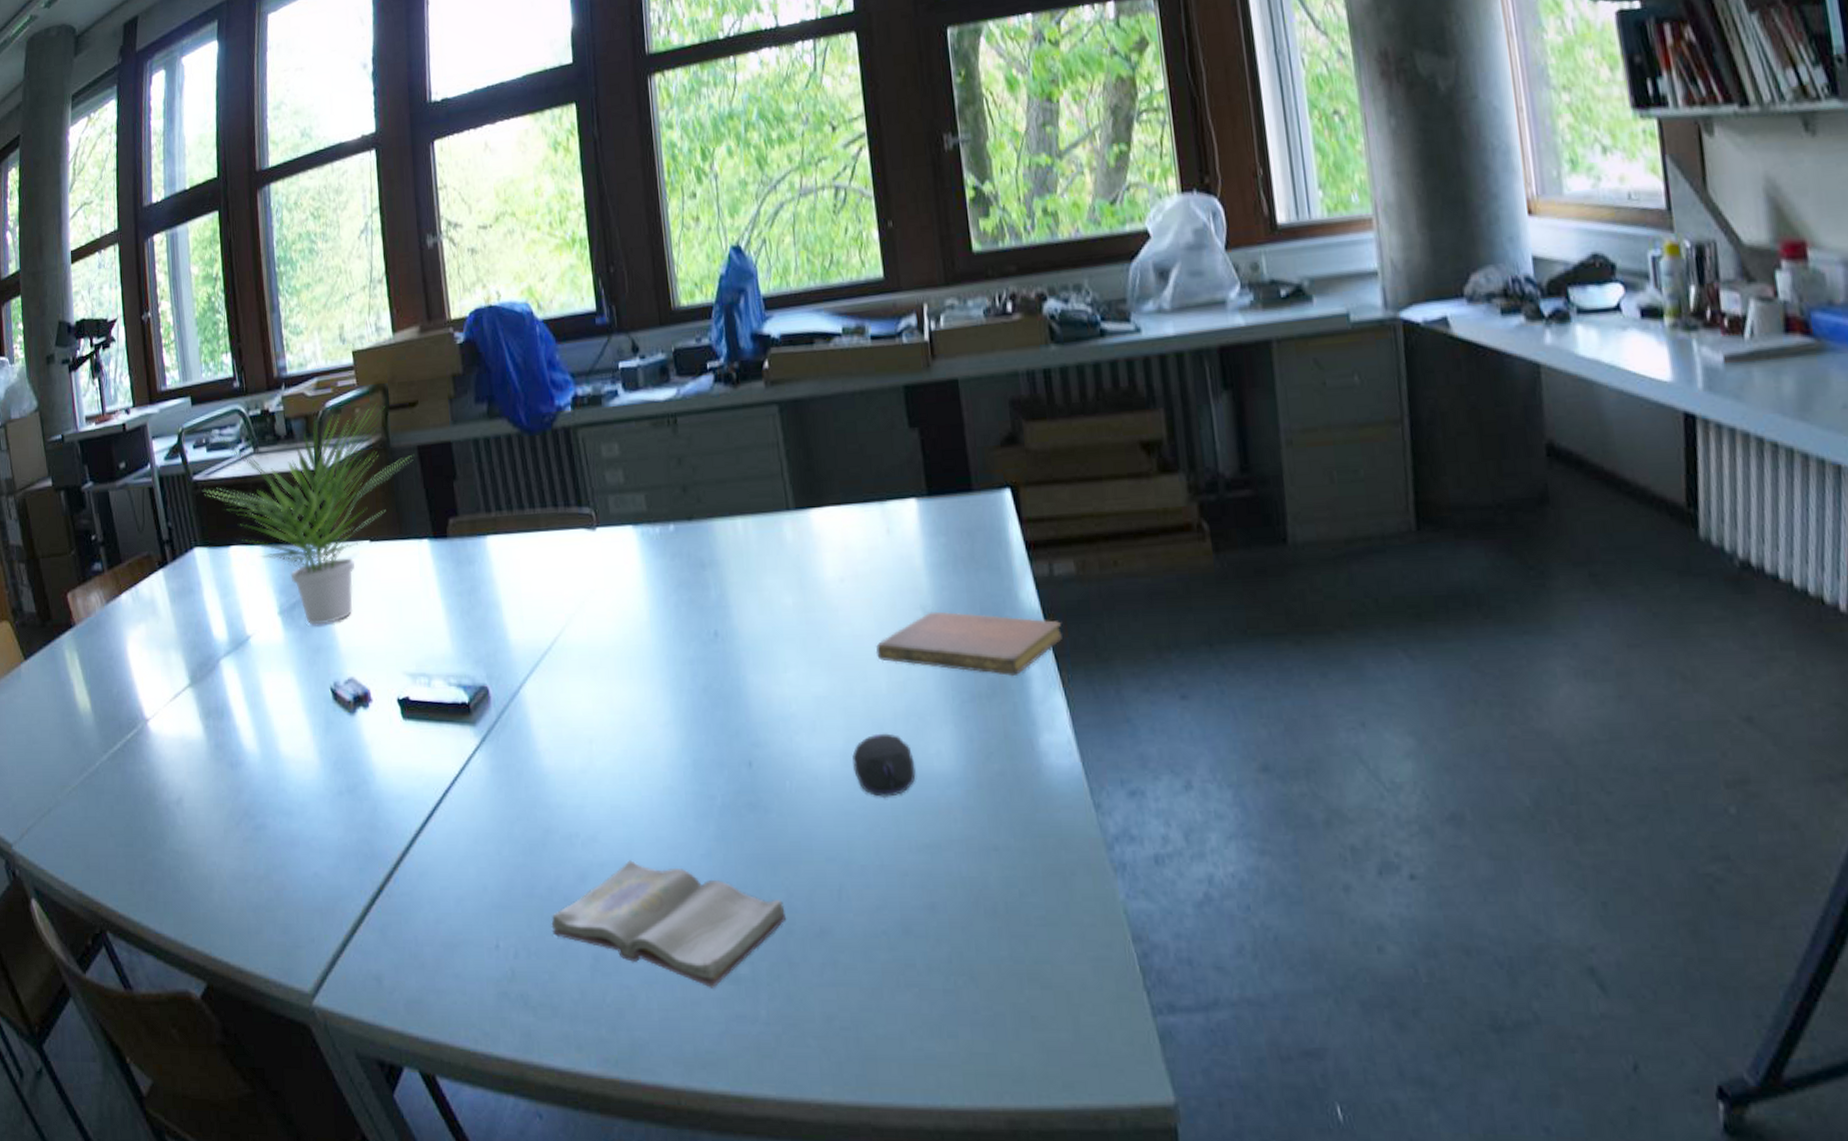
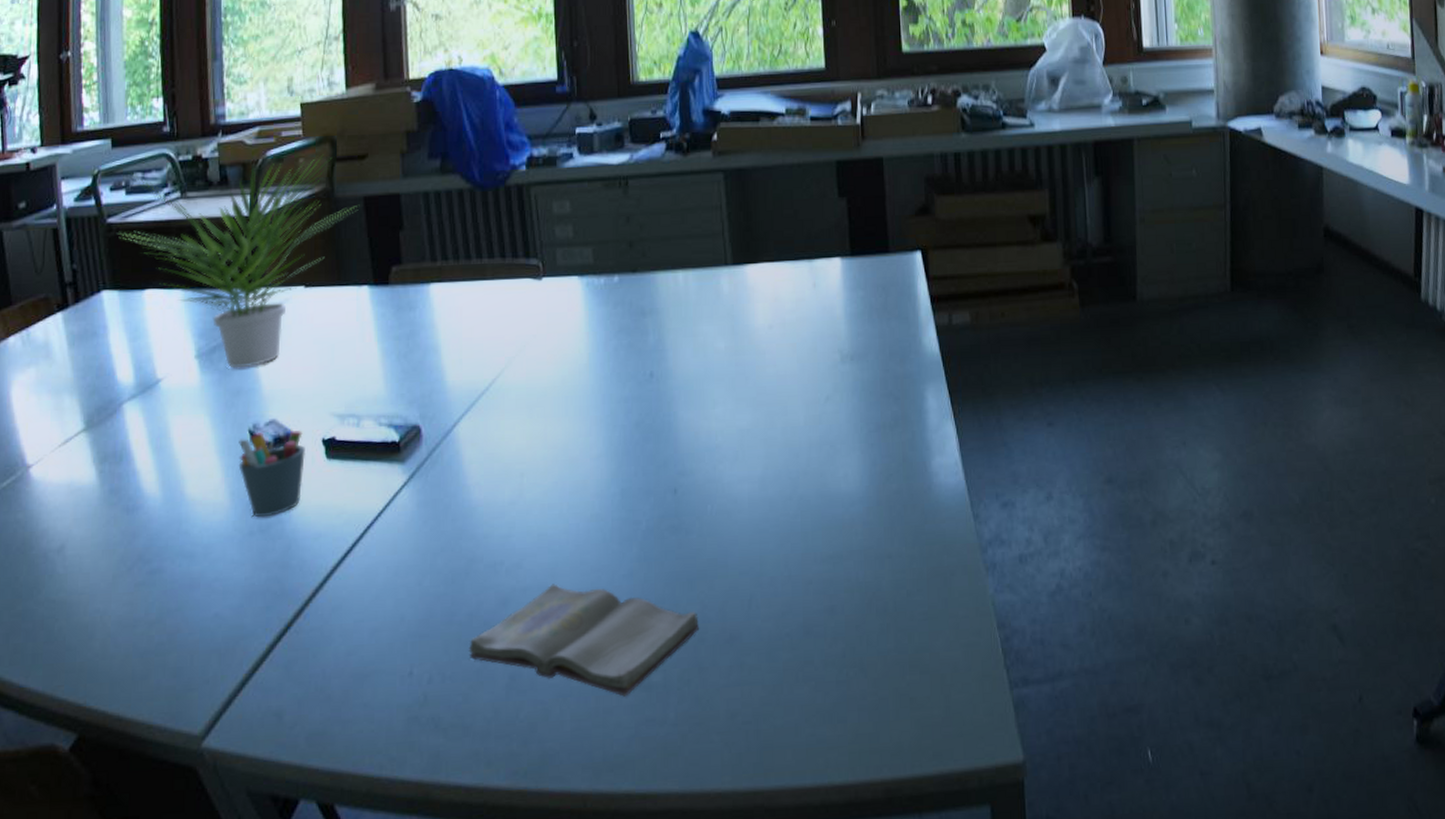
pen holder: none [322,689,383,778] -> present [238,430,305,518]
computer mouse: present [852,733,916,797] -> none [770,460,825,516]
notebook: present [875,611,1062,677] -> none [796,354,956,410]

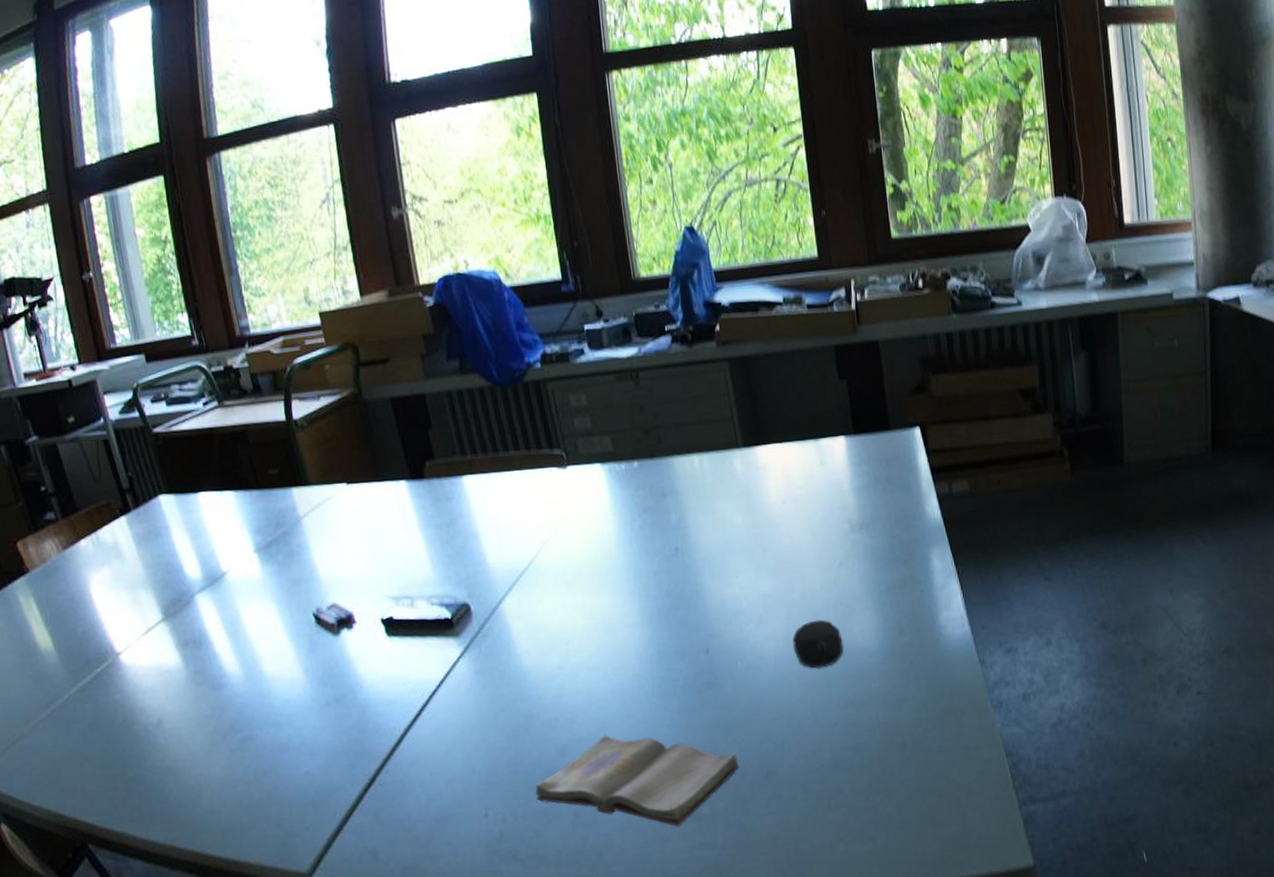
potted plant: present [117,154,360,368] -> none [164,360,388,560]
pen holder: present [238,430,305,518] -> none [305,612,369,690]
computer mouse: none [770,460,825,516] -> present [792,619,844,669]

